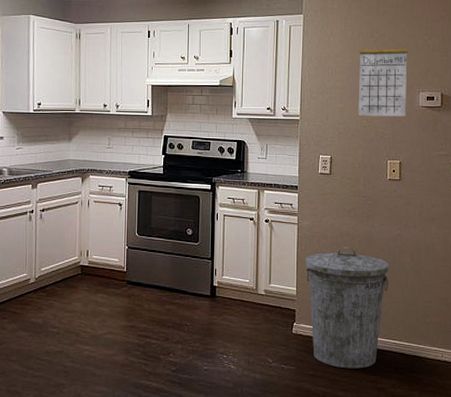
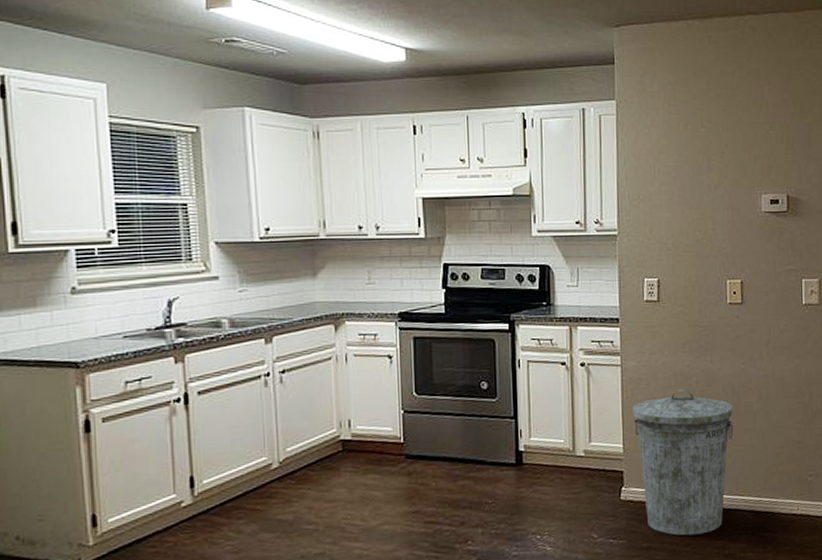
calendar: present [358,34,408,117] -> none [687,123,747,227]

